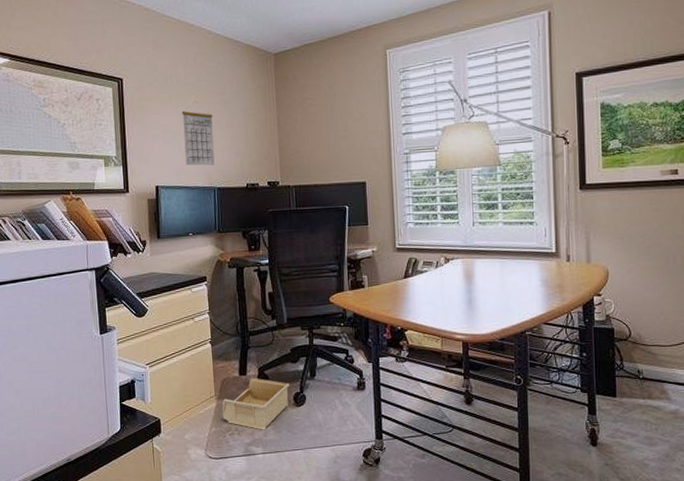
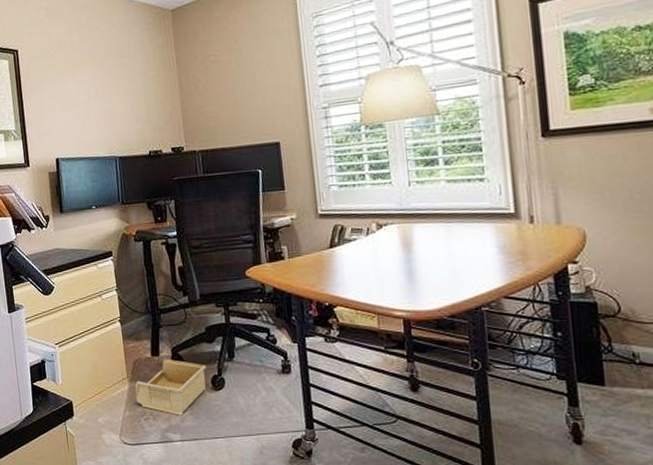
calendar: present [182,101,215,166] -> none [79,67,115,135]

